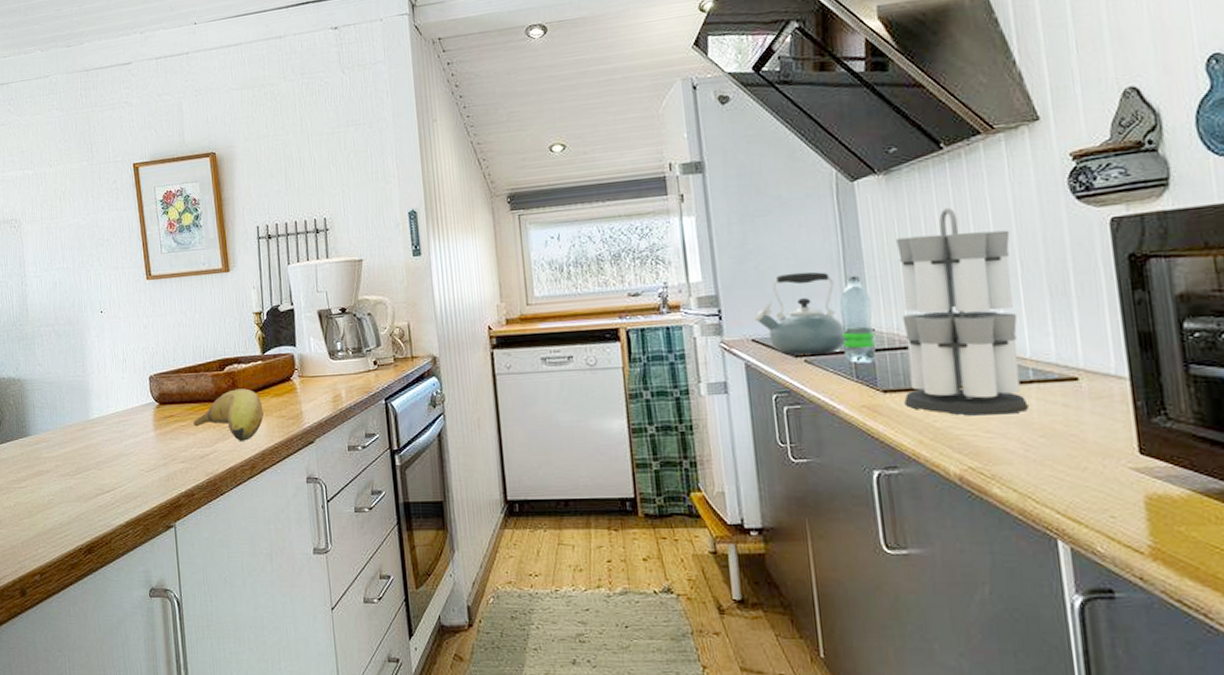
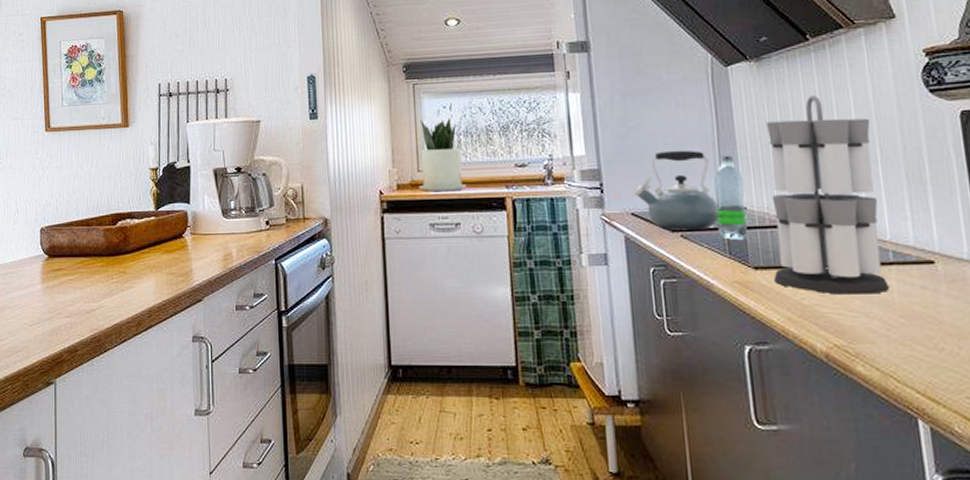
fruit: present [193,388,264,441] -> none [82,244,153,297]
planter: none [528,248,578,326] -> present [418,118,467,192]

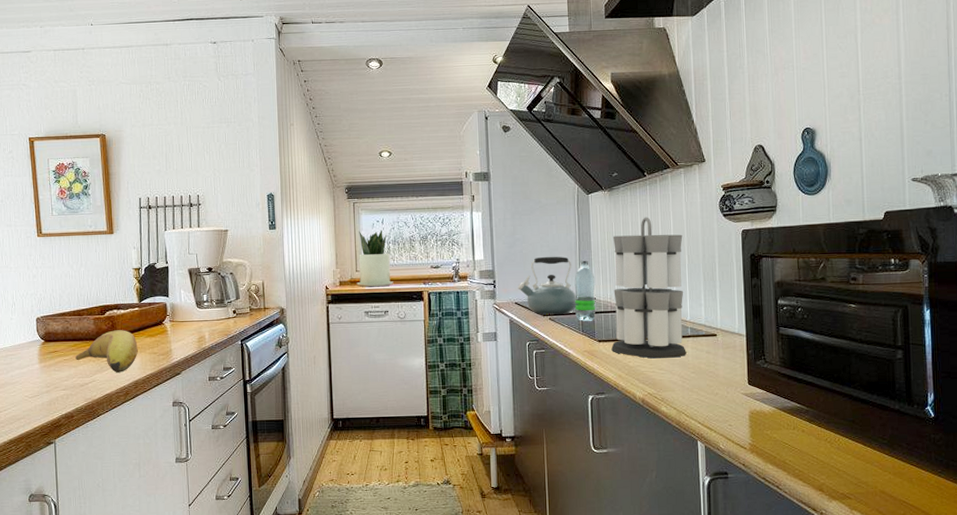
fruit: none [82,244,153,297] -> present [75,330,138,373]

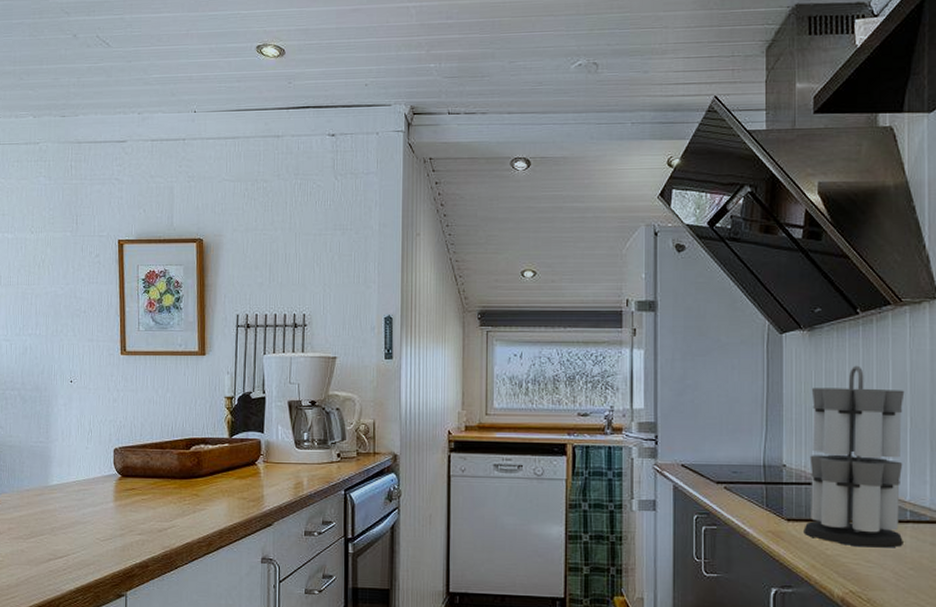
fruit: present [75,330,138,373] -> none [155,468,225,519]
planter: present [356,230,394,288] -> none [486,365,531,436]
kettle: present [518,256,577,315] -> none [686,409,761,483]
bottle: present [574,260,596,321] -> none [758,416,786,494]

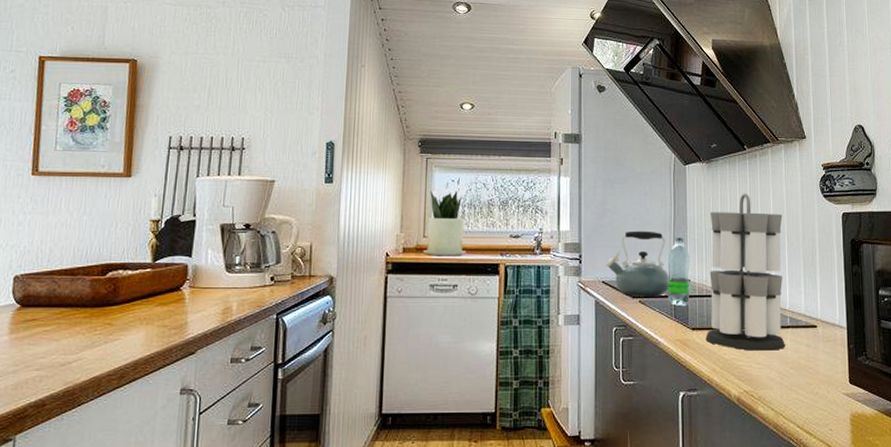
planter: none [486,365,531,436] -> present [423,190,466,257]
kettle: none [686,409,761,483] -> present [606,230,670,297]
bottle: none [758,416,786,494] -> present [668,237,690,306]

